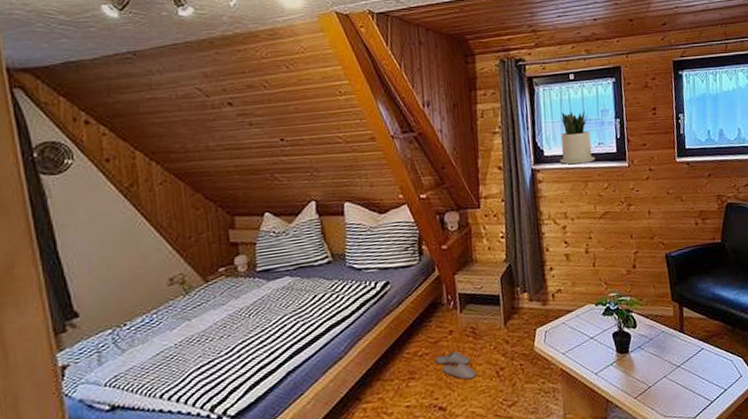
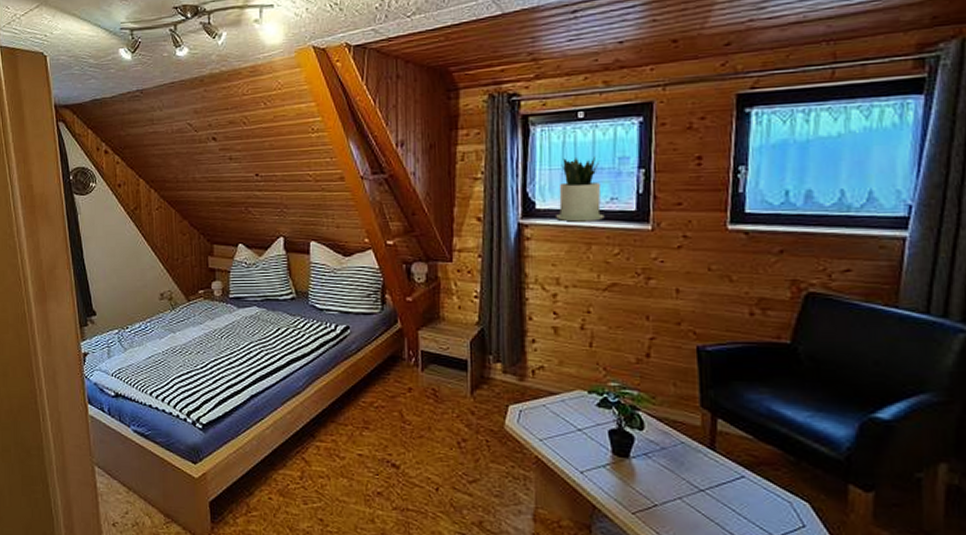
slippers: present [436,351,477,380] -> none [392,410,435,443]

